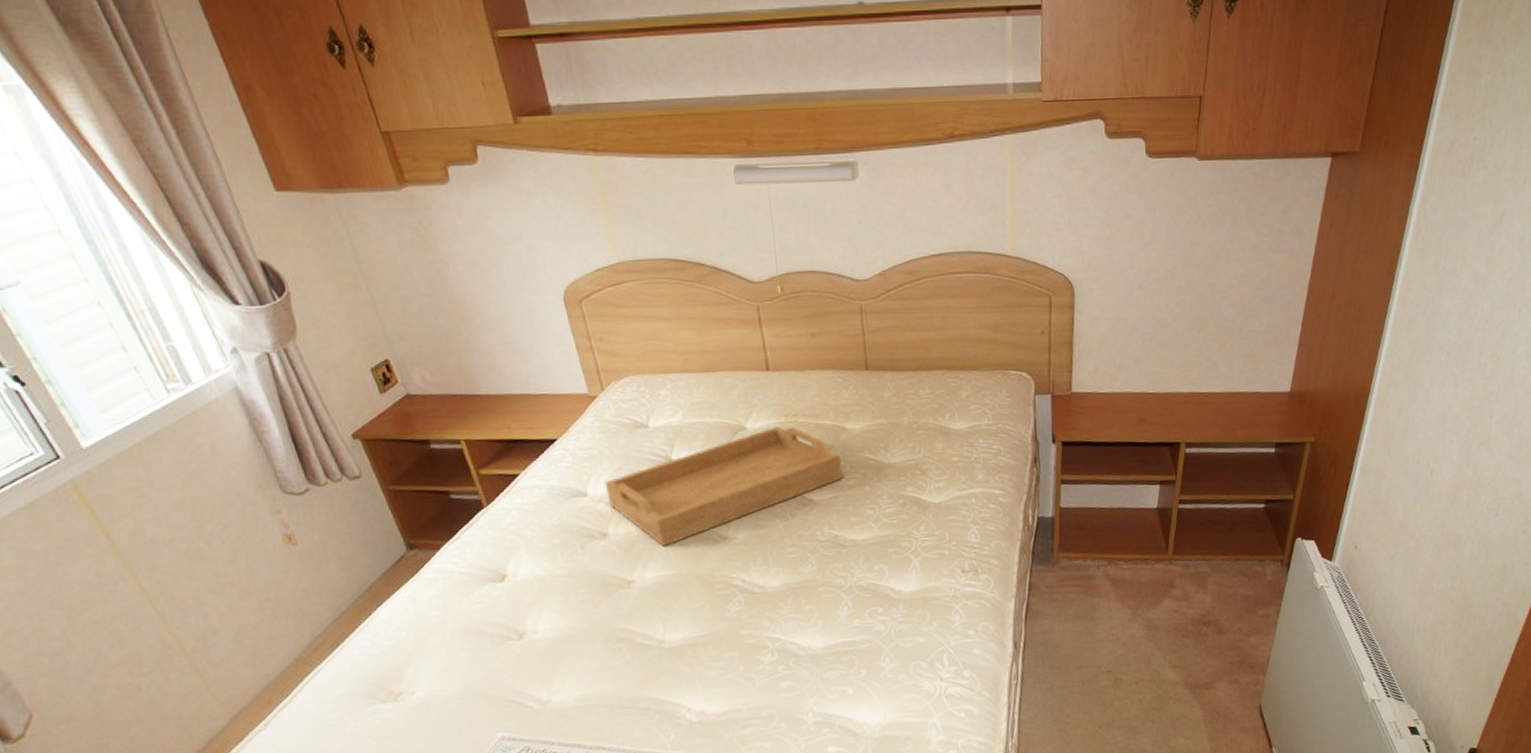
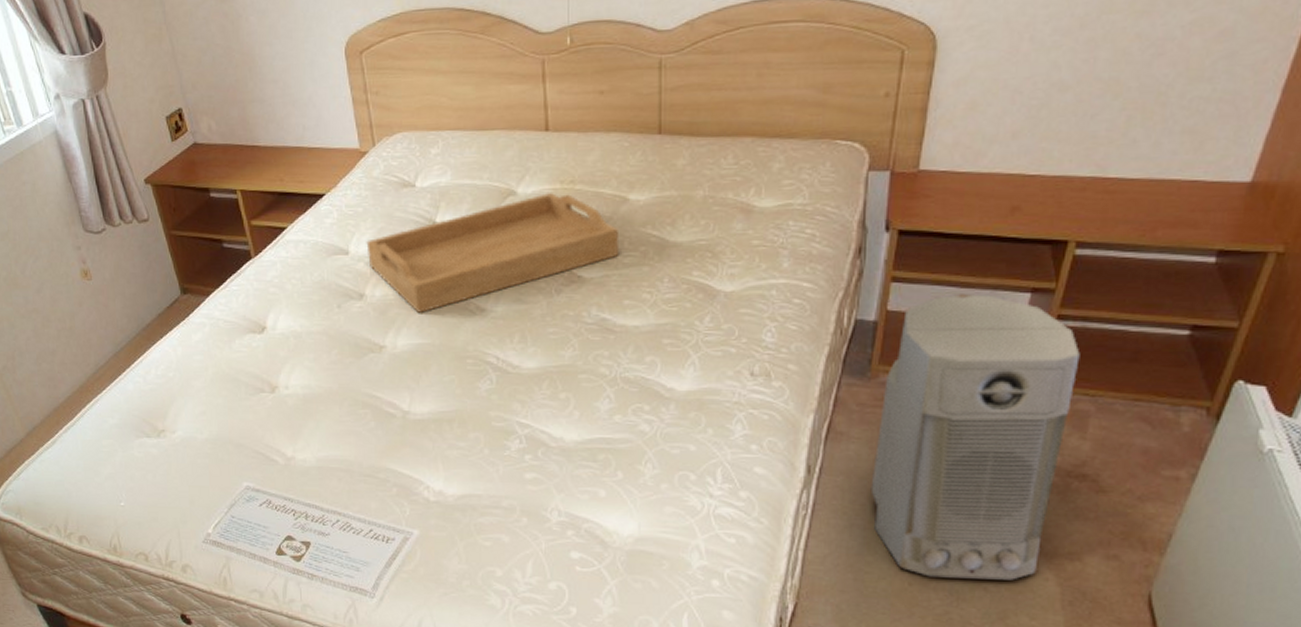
air purifier: none [1063,489,1197,719] -> present [870,293,1080,580]

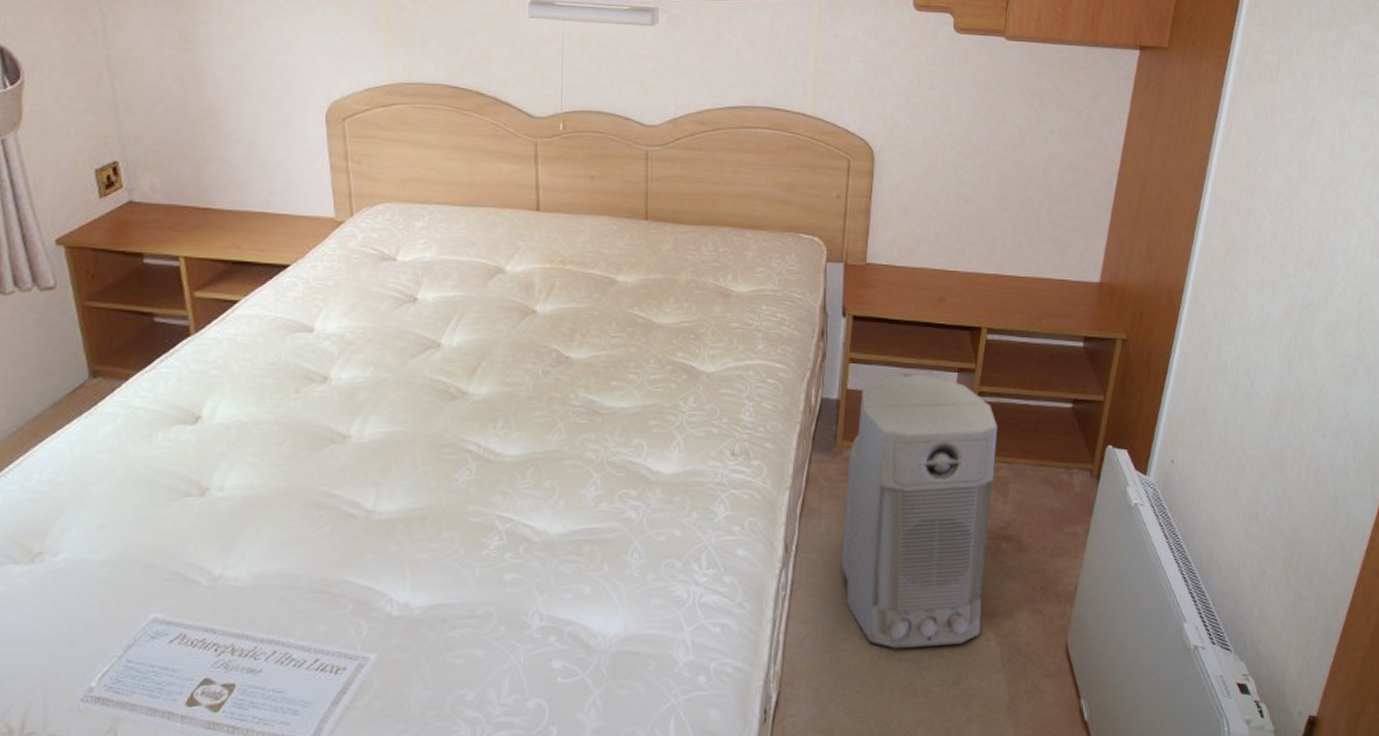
serving tray: present [366,192,618,313] -> none [335,271,606,397]

